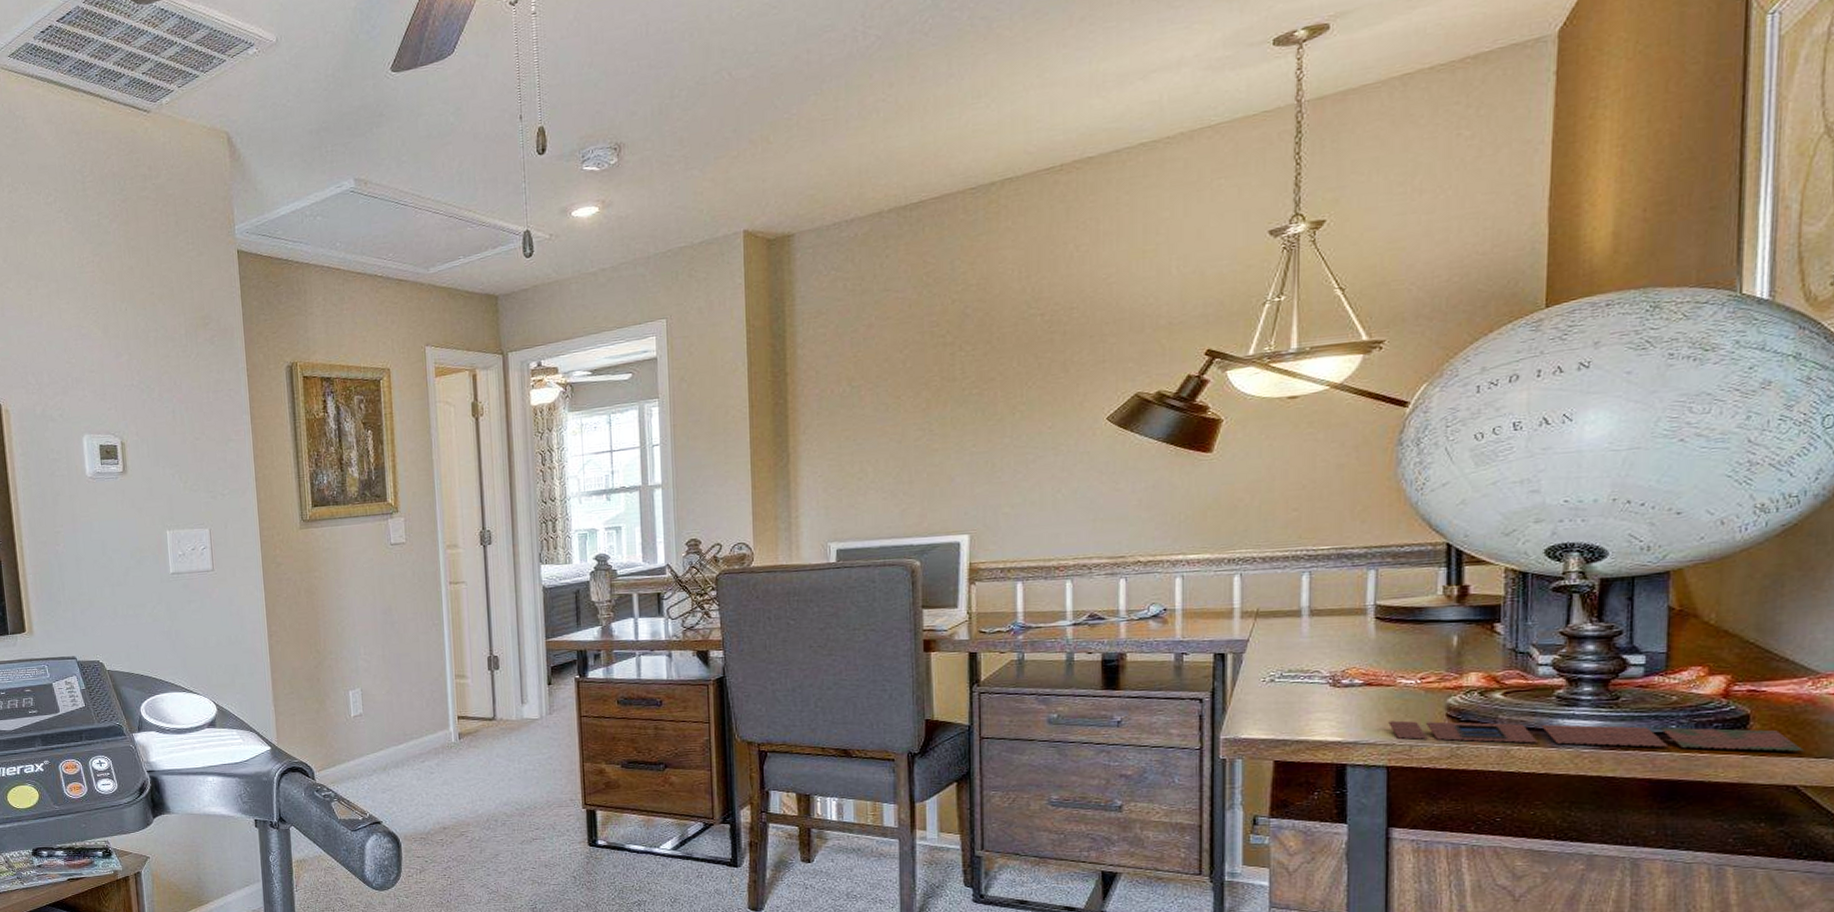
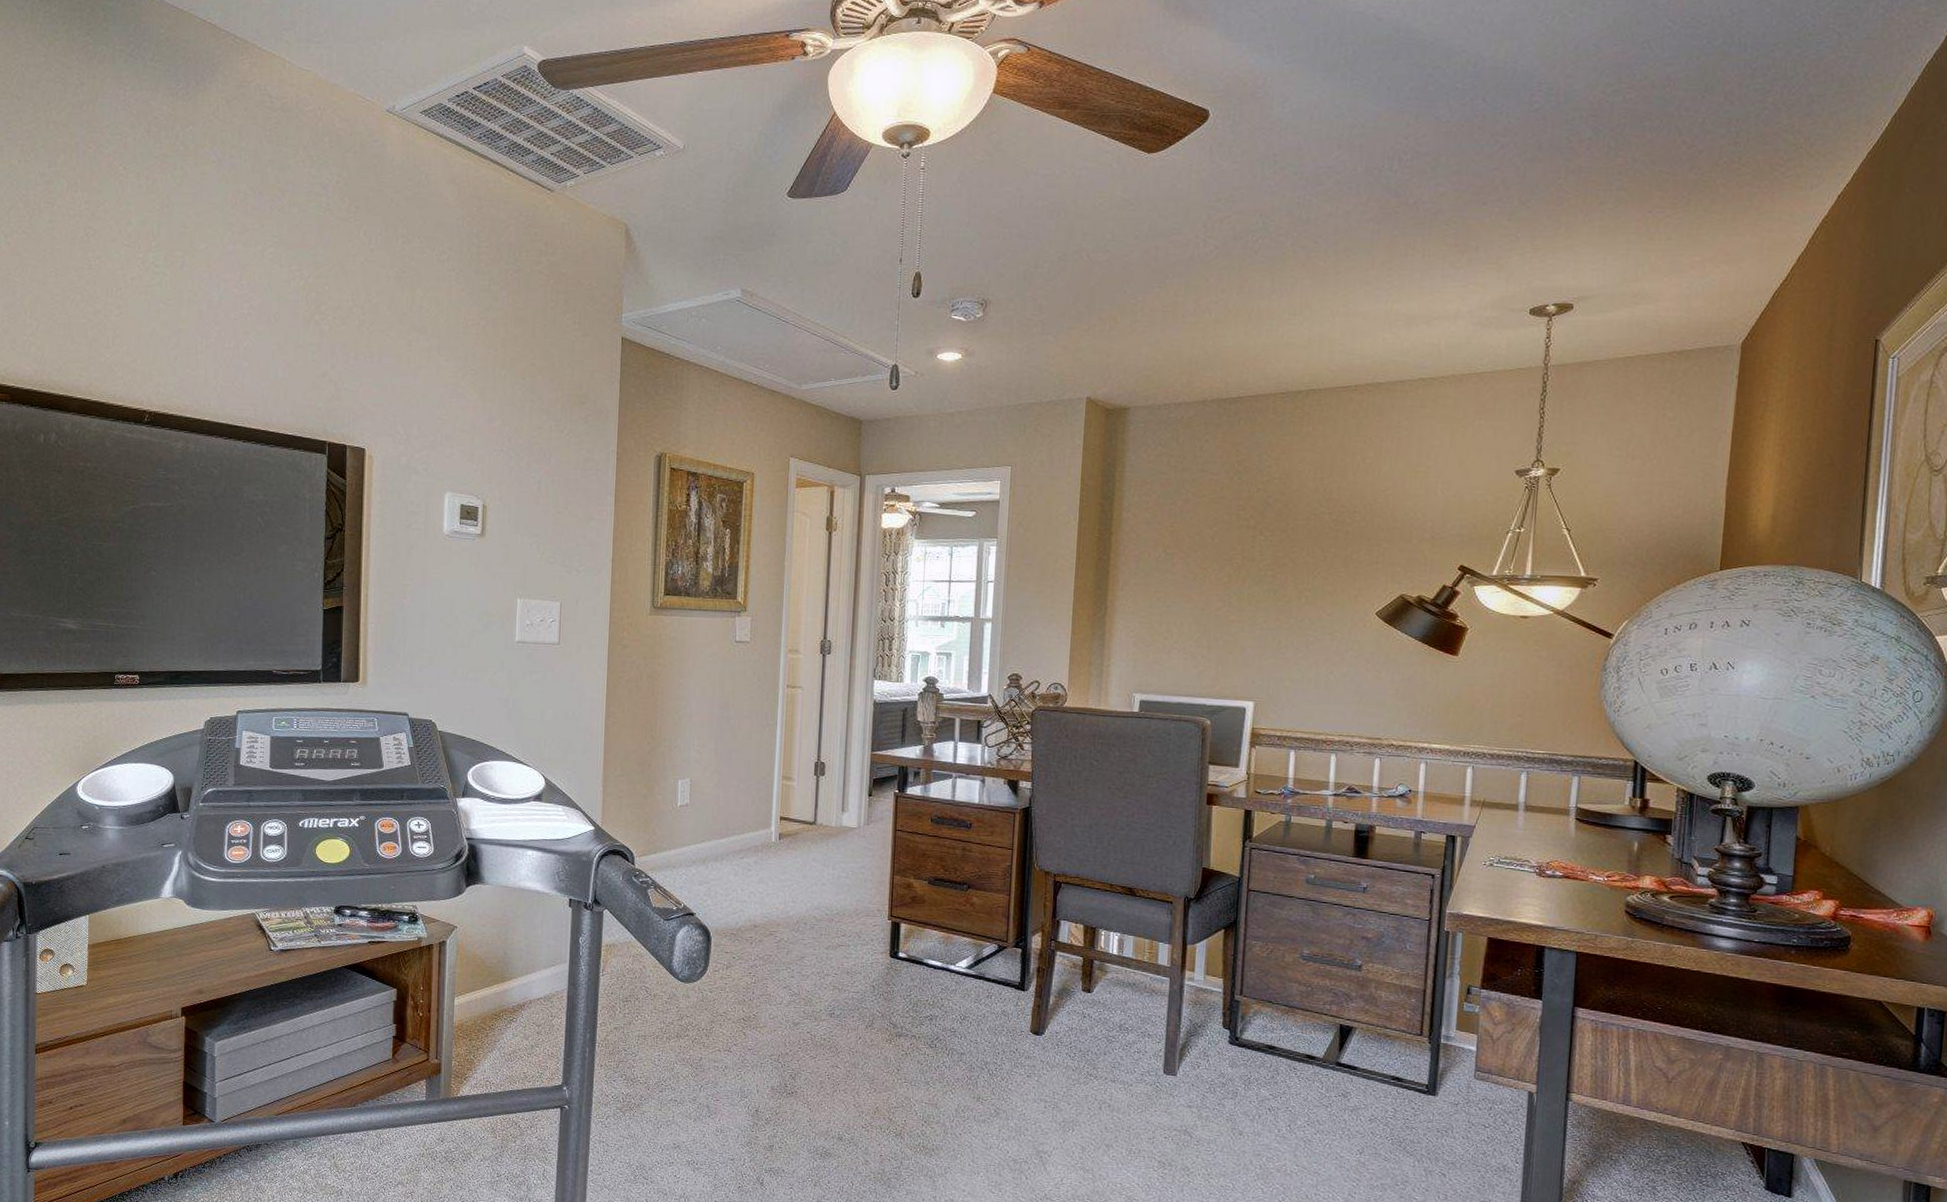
papers: present [1388,720,1806,752] -> none [1580,911,1889,973]

